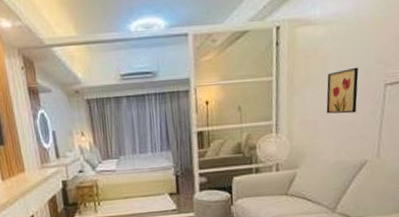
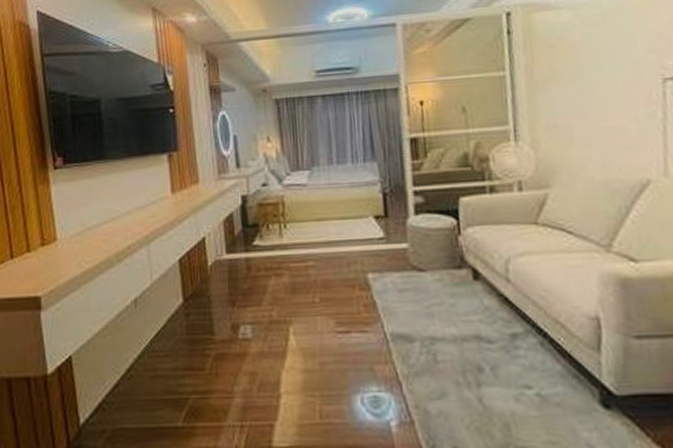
wall art: present [326,67,359,114] -> none [579,58,626,117]

